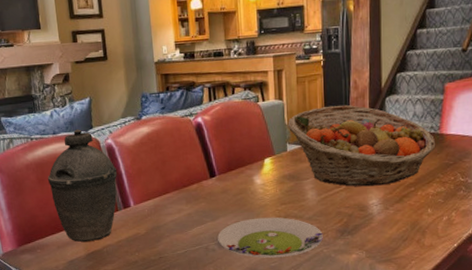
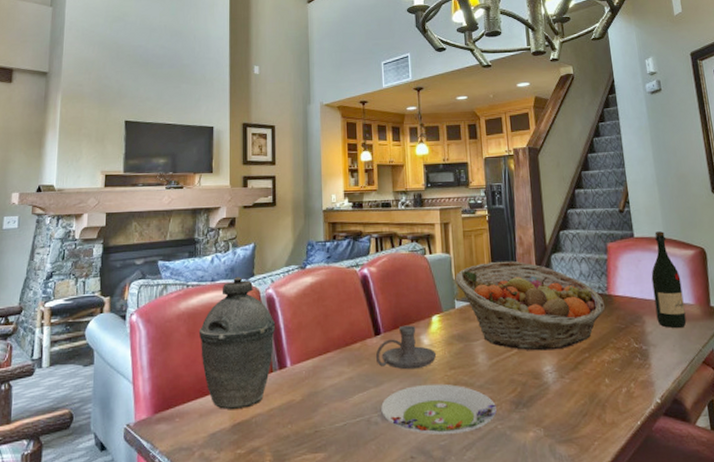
candle holder: none [211,167,269,206] -> present [375,325,437,370]

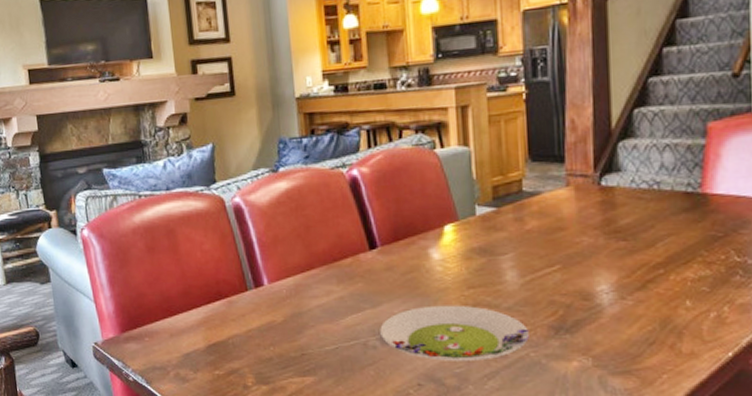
kettle: present [198,277,276,410] -> none [158,184,247,331]
candle holder: present [375,325,437,370] -> none [371,236,451,289]
fruit basket: present [455,261,606,351] -> none [476,153,696,266]

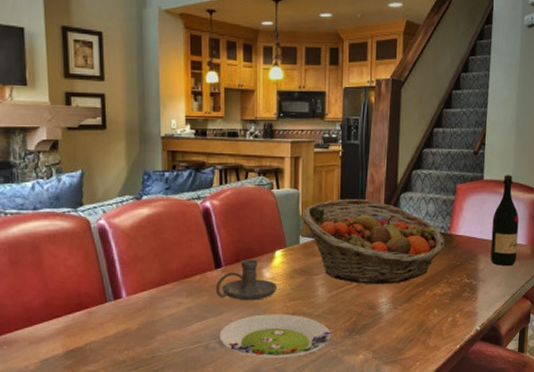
candle holder: none [371,236,451,289] -> present [215,259,278,301]
fruit basket: none [476,153,696,266] -> present [301,198,445,285]

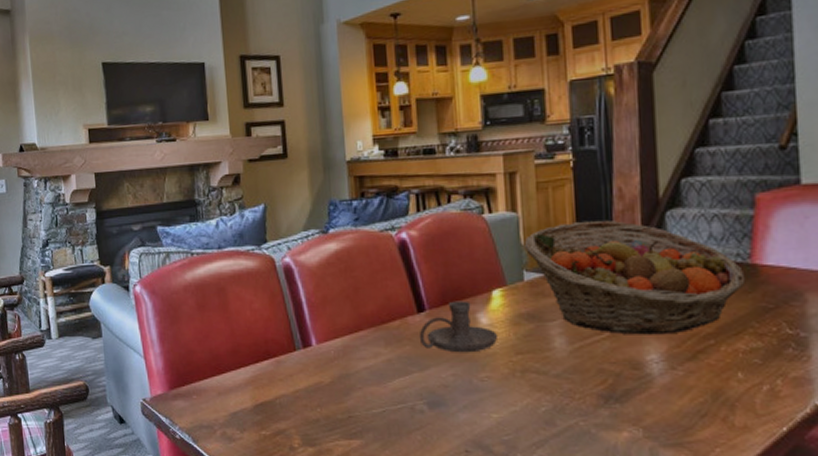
salad plate: present [219,313,332,358] -> none [427,370,579,428]

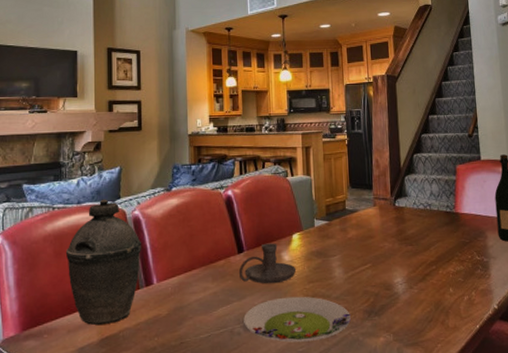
kettle: none [209,243,296,390] -> present [65,199,142,326]
salad plate: none [427,370,579,428] -> present [243,296,352,342]
fruit basket: present [524,220,746,335] -> none [315,182,453,264]

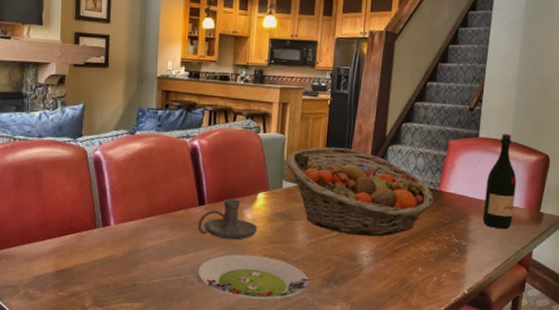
kettle: present [65,199,142,326] -> none [25,135,102,258]
fruit basket: none [315,182,453,264] -> present [286,147,434,237]

